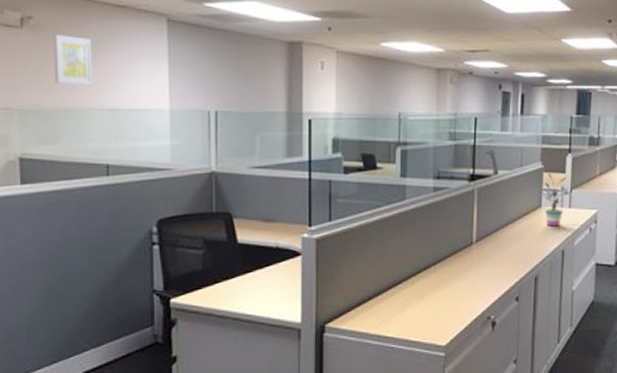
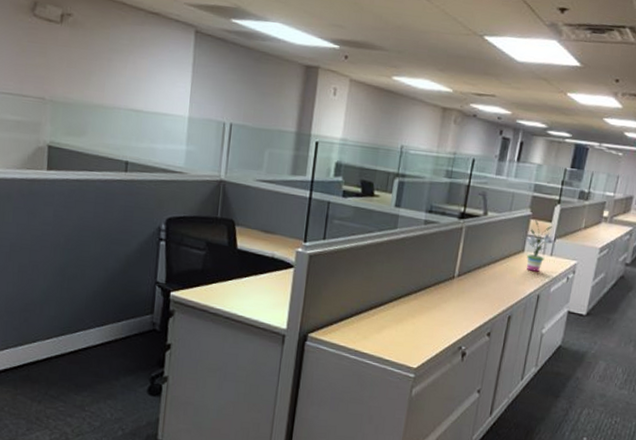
wall art: present [53,35,92,85] -> none [87,34,124,86]

